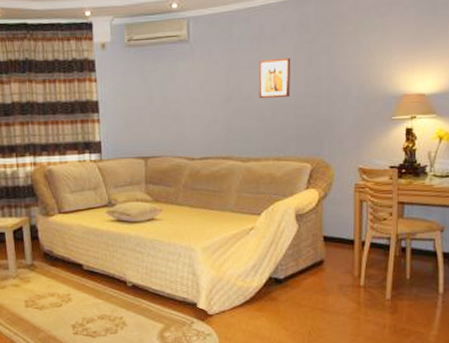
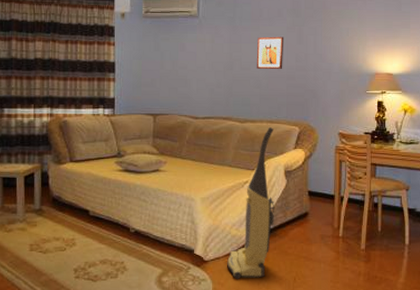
vacuum cleaner: none [234,165,285,333] -> present [227,127,274,279]

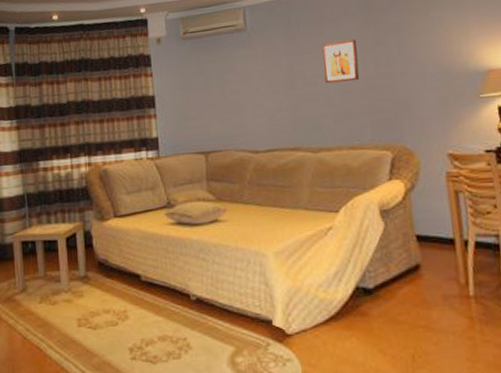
vacuum cleaner: present [227,127,274,279] -> none [317,155,375,358]

